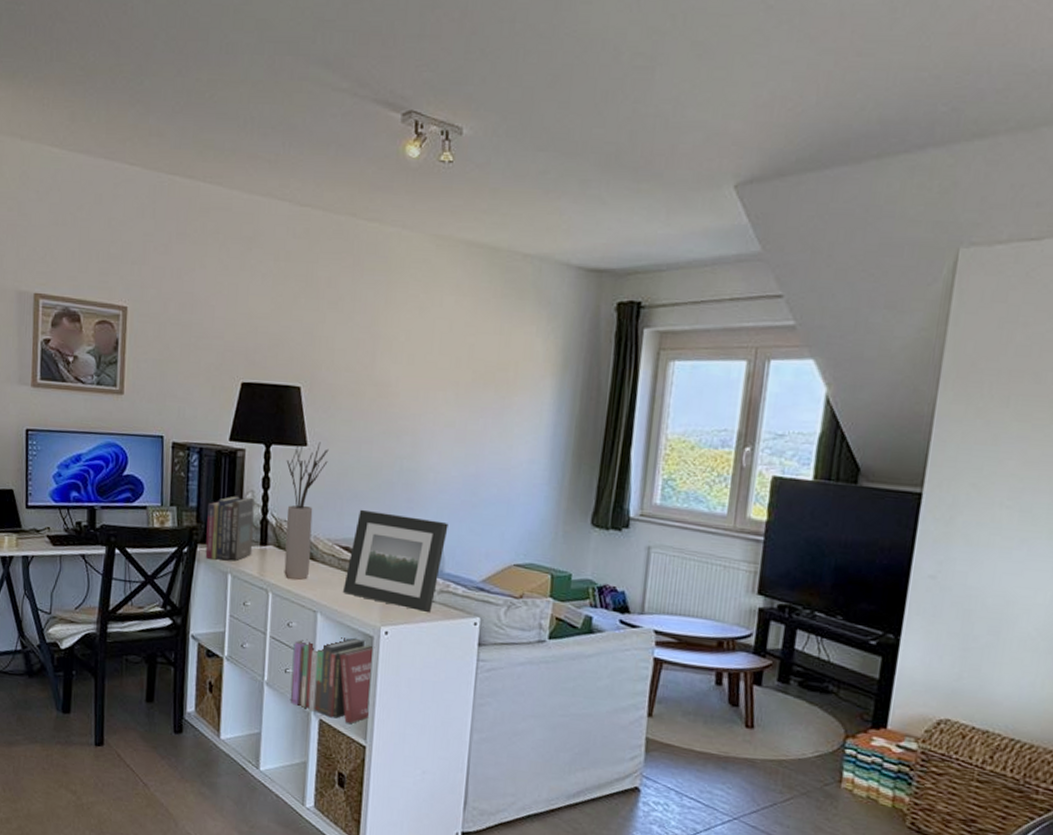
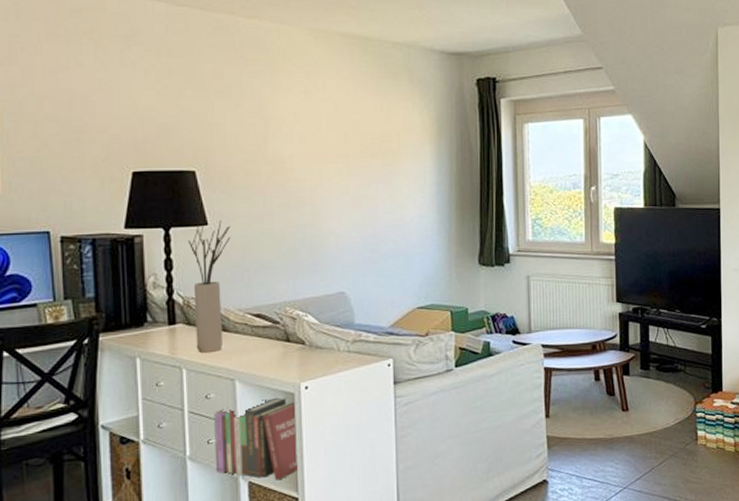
books: present [205,496,255,562] -> none [107,280,161,346]
picture frame: present [343,509,448,613] -> none [259,277,354,363]

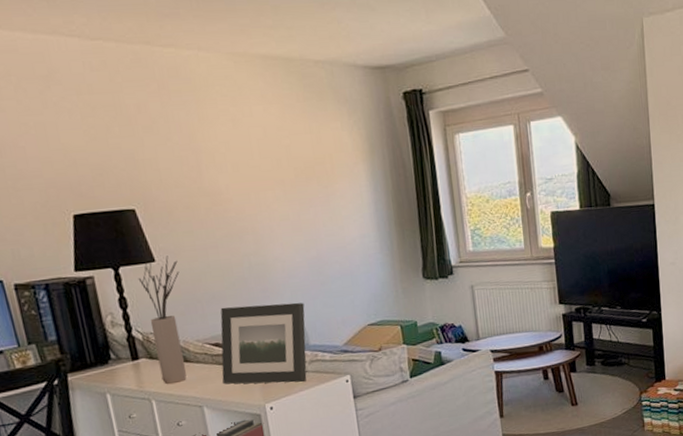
picture frame: none [259,277,354,363] -> present [220,302,307,384]

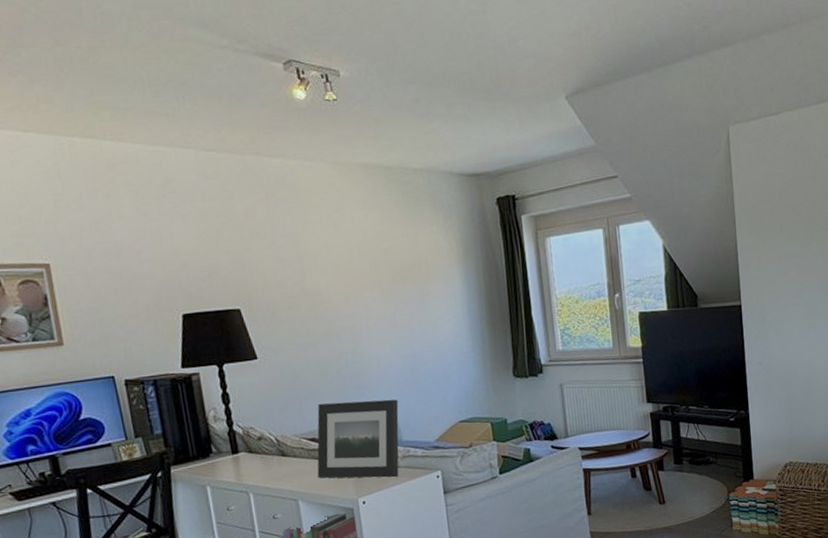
vase: present [138,256,187,384] -> none [240,353,284,478]

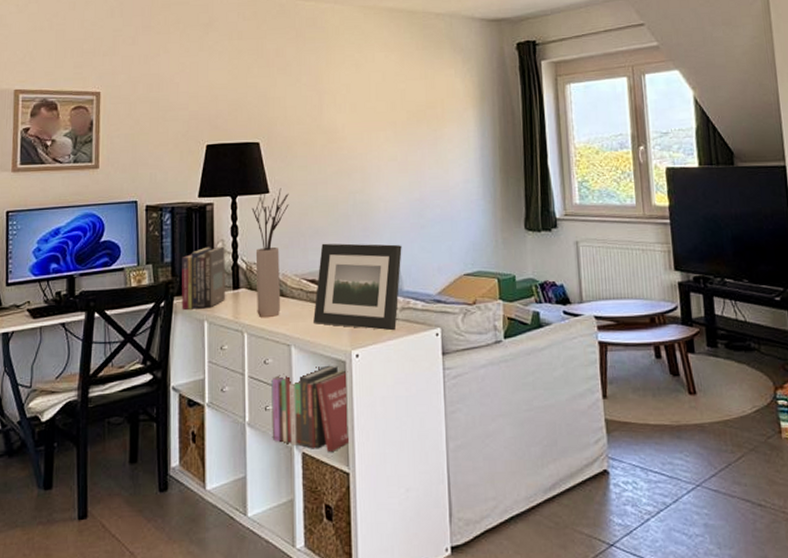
books: none [173,414,226,478] -> present [181,246,226,310]
vase: none [240,353,284,478] -> present [251,188,289,317]

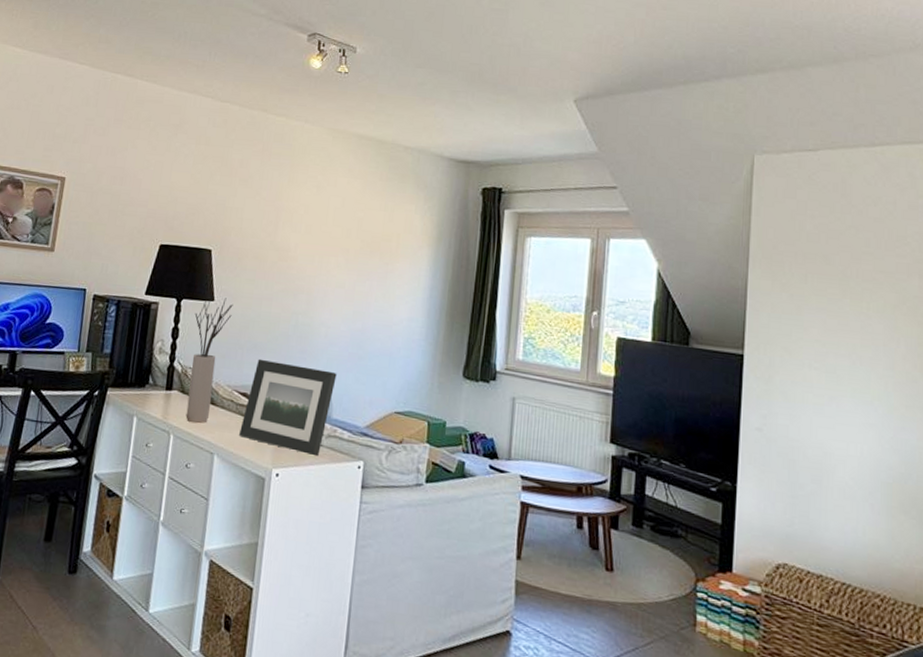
books: present [181,246,226,310] -> none [114,344,164,405]
books: present [271,365,350,452] -> none [183,479,266,565]

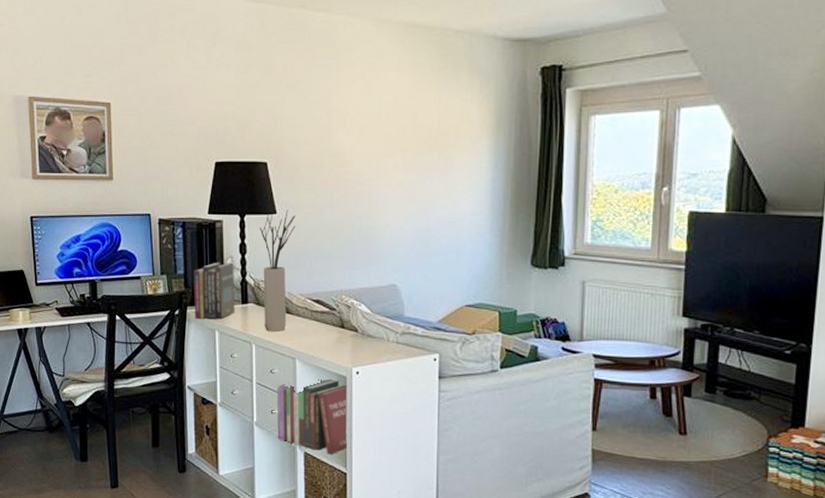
books: none [114,344,164,405] -> present [194,262,235,320]
books: none [183,479,266,565] -> present [277,379,349,454]
picture frame: present [239,358,337,457] -> none [317,266,405,353]

